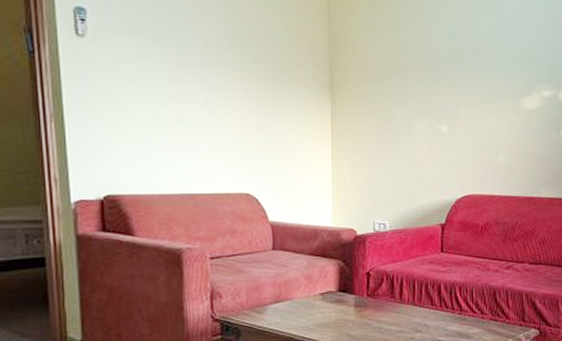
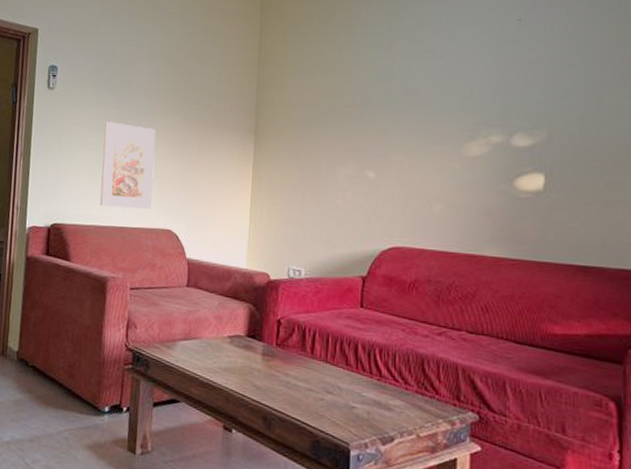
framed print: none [157,76,226,172] -> present [99,121,156,209]

